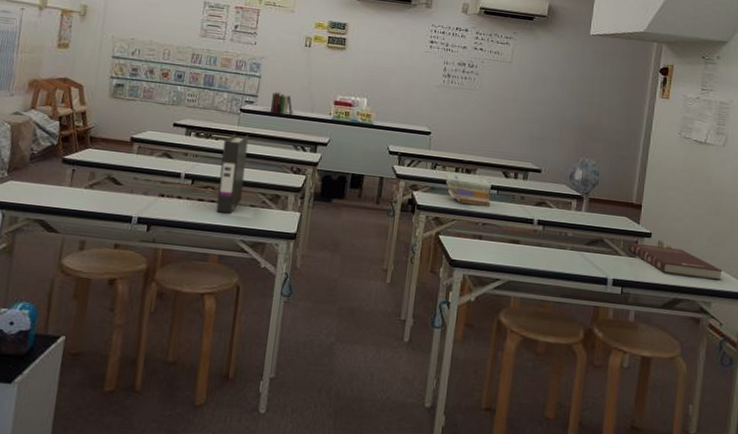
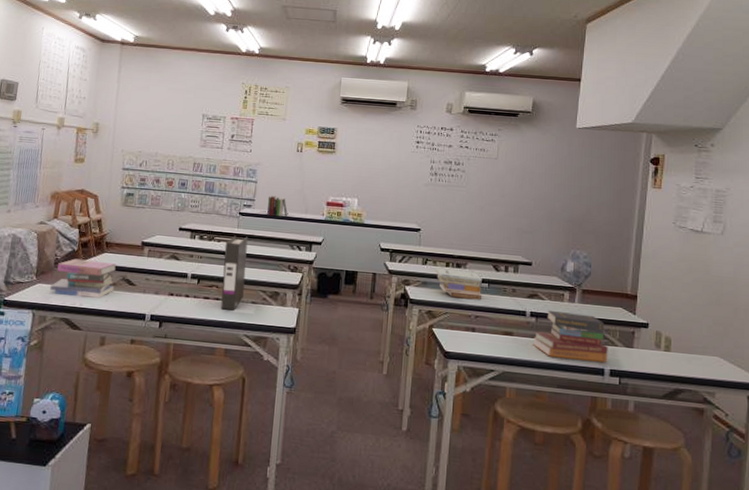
books: none [23,154,101,198] -> present [50,258,117,298]
books: none [539,218,612,272] -> present [533,310,608,363]
book: present [628,242,722,281] -> none [625,333,726,371]

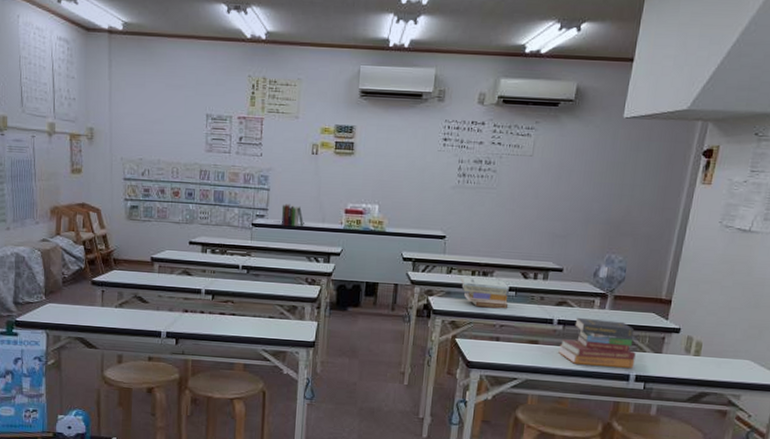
books: present [50,258,117,298] -> none [61,277,127,317]
binder: present [221,235,248,311] -> none [237,248,263,326]

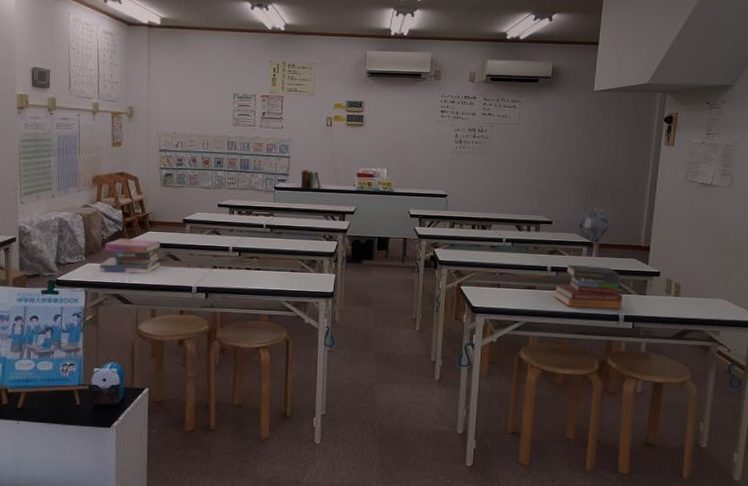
books: none [61,277,127,317] -> present [99,238,161,274]
books: present [461,277,509,309] -> none [462,230,506,259]

